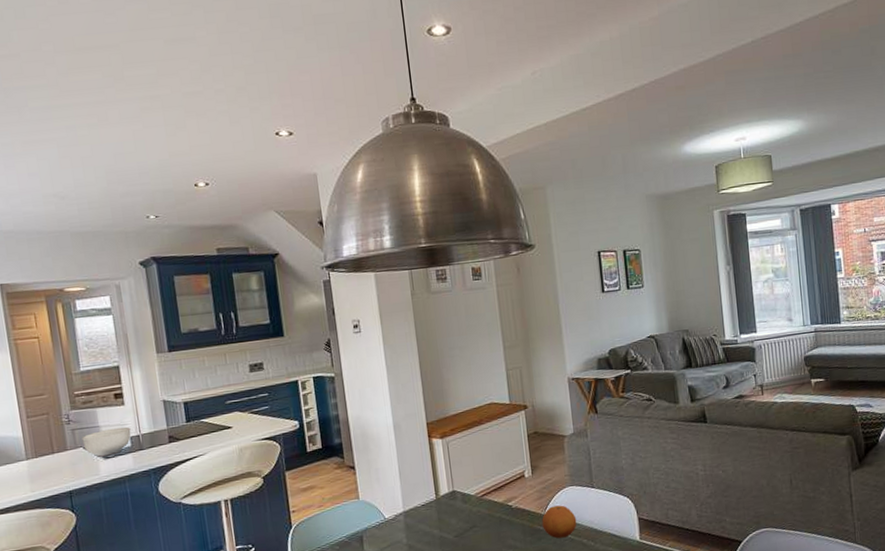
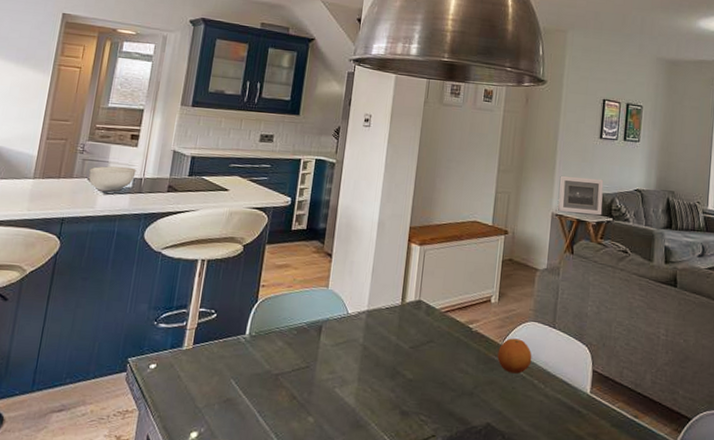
picture frame: none [568,333,619,376] -> present [558,175,604,216]

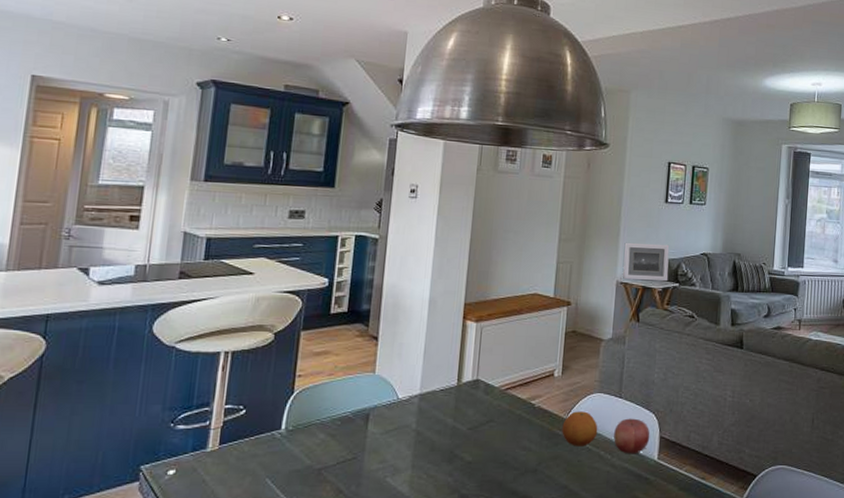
bowl: present [88,166,137,192] -> none [78,252,139,282]
fruit: none [547,349,583,386] -> present [614,418,650,454]

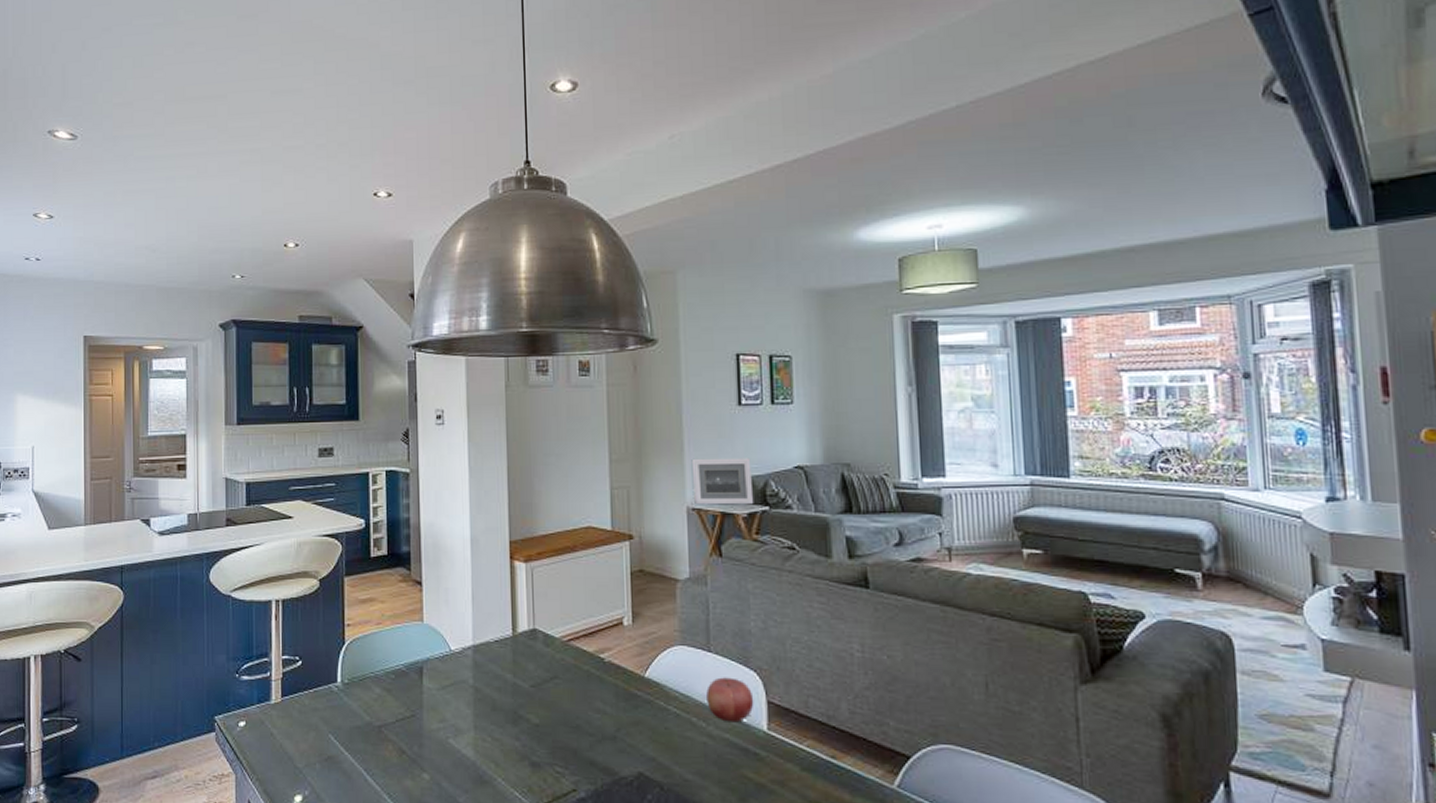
fruit: present [562,411,598,446] -> none [640,667,686,711]

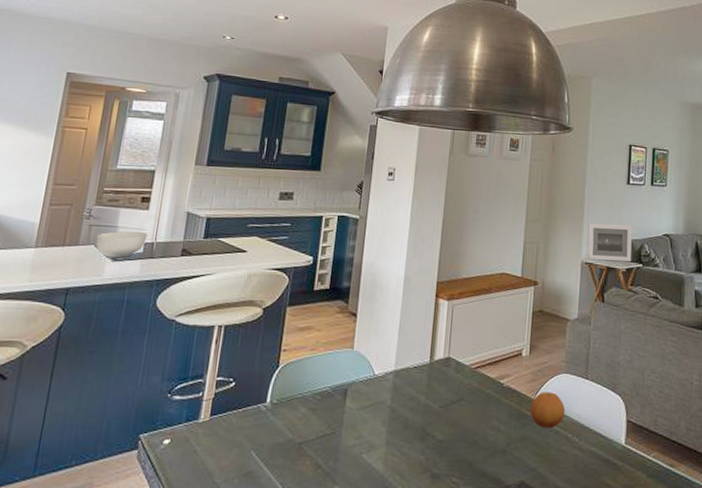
bowl: none [140,502,189,532] -> present [95,231,148,259]
fruit: none [640,667,686,711] -> present [530,392,565,428]
fruit: present [706,677,754,723] -> none [581,400,617,438]

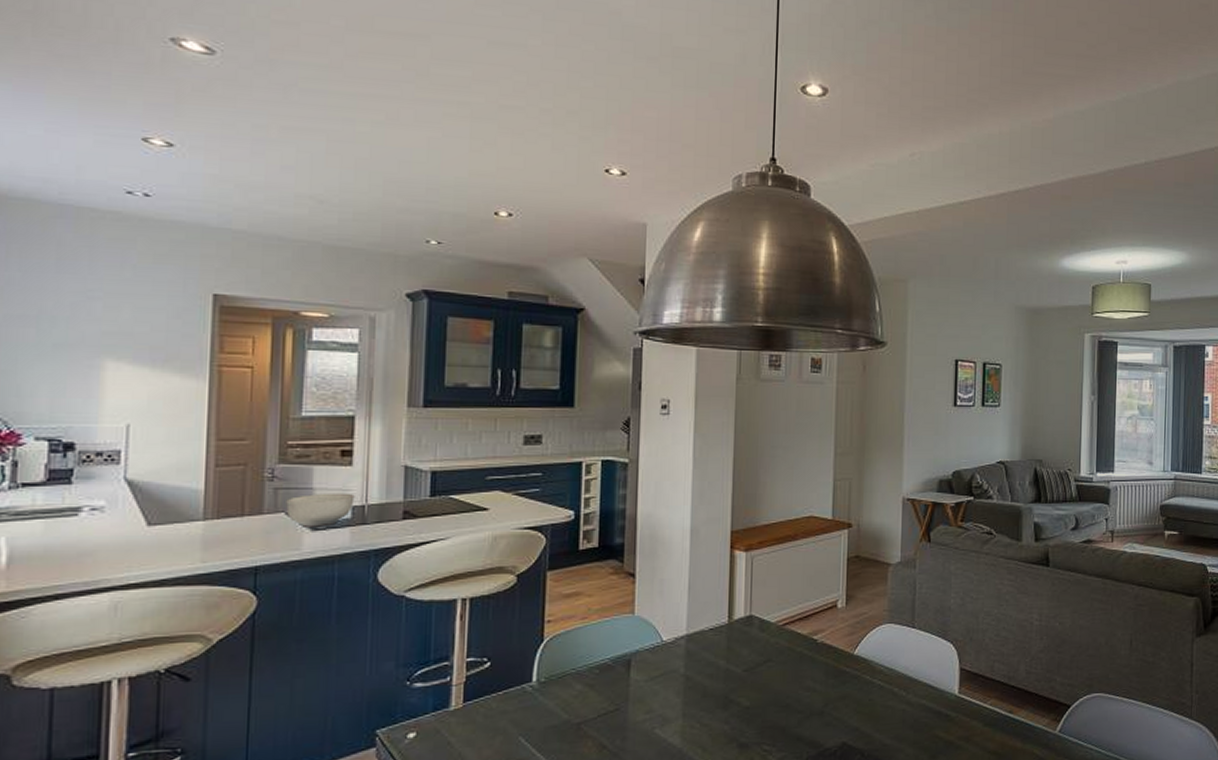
fruit: present [530,392,565,428] -> none [849,644,890,684]
picture frame: present [587,223,633,262] -> none [909,453,962,496]

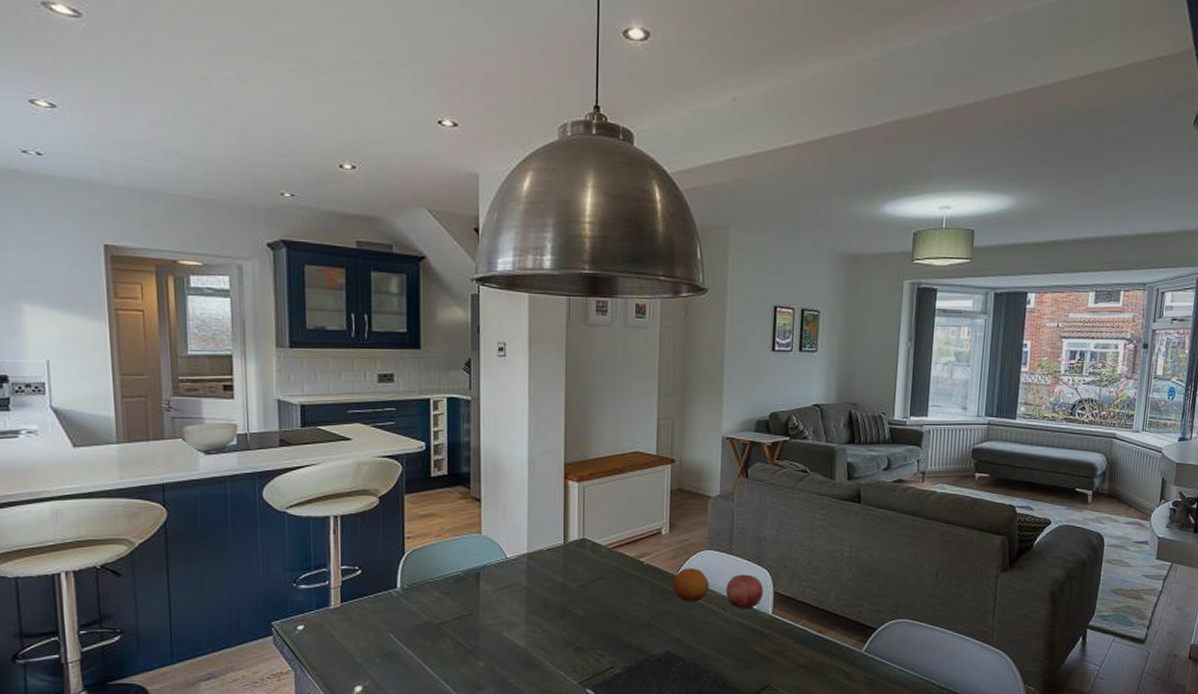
fruit: none [849,644,890,684] -> present [673,568,710,602]
fruit: none [908,649,949,690] -> present [726,574,764,609]

